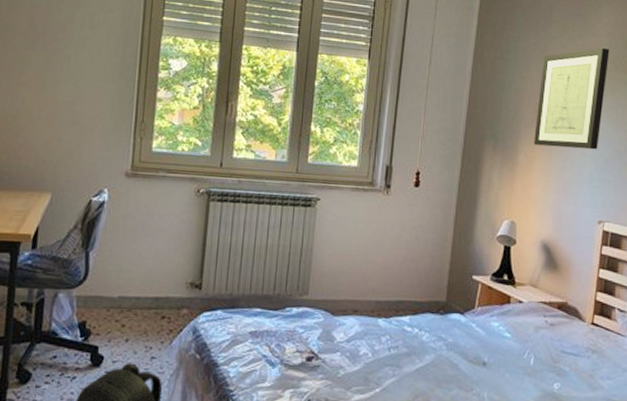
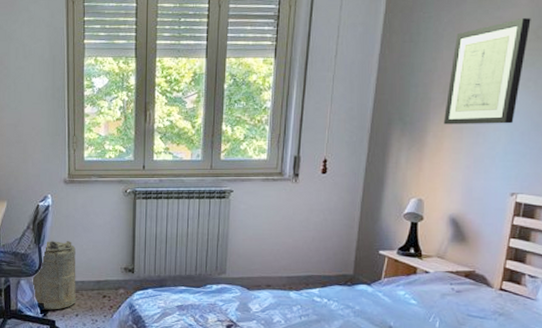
laundry hamper: none [74,245,133,333] -> present [33,240,76,310]

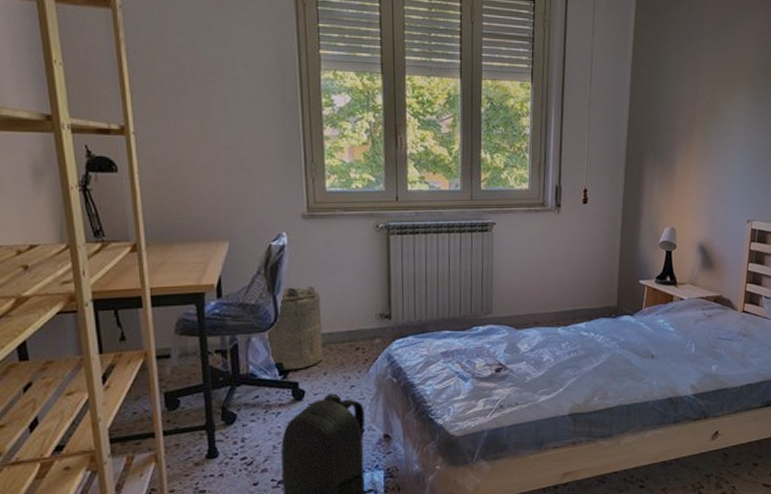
wall art: present [443,18,531,125] -> none [689,57,756,155]

